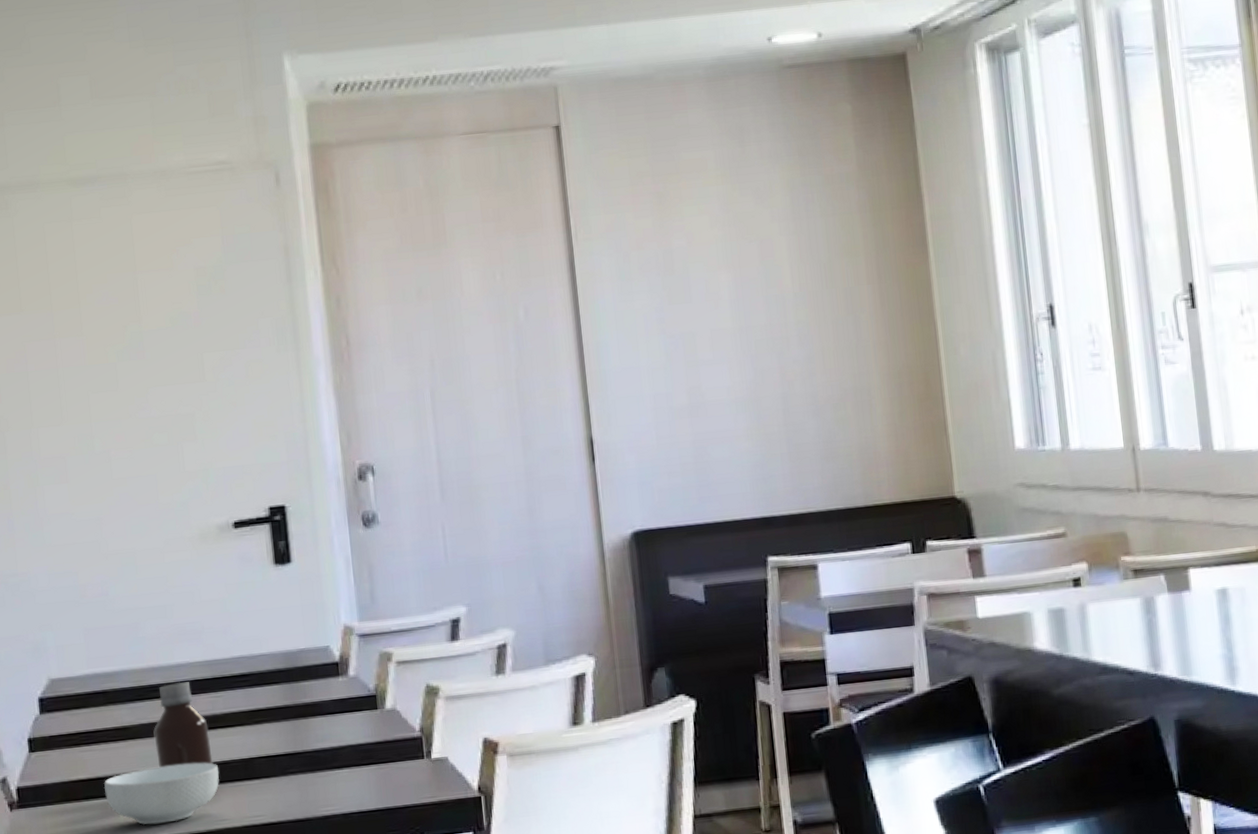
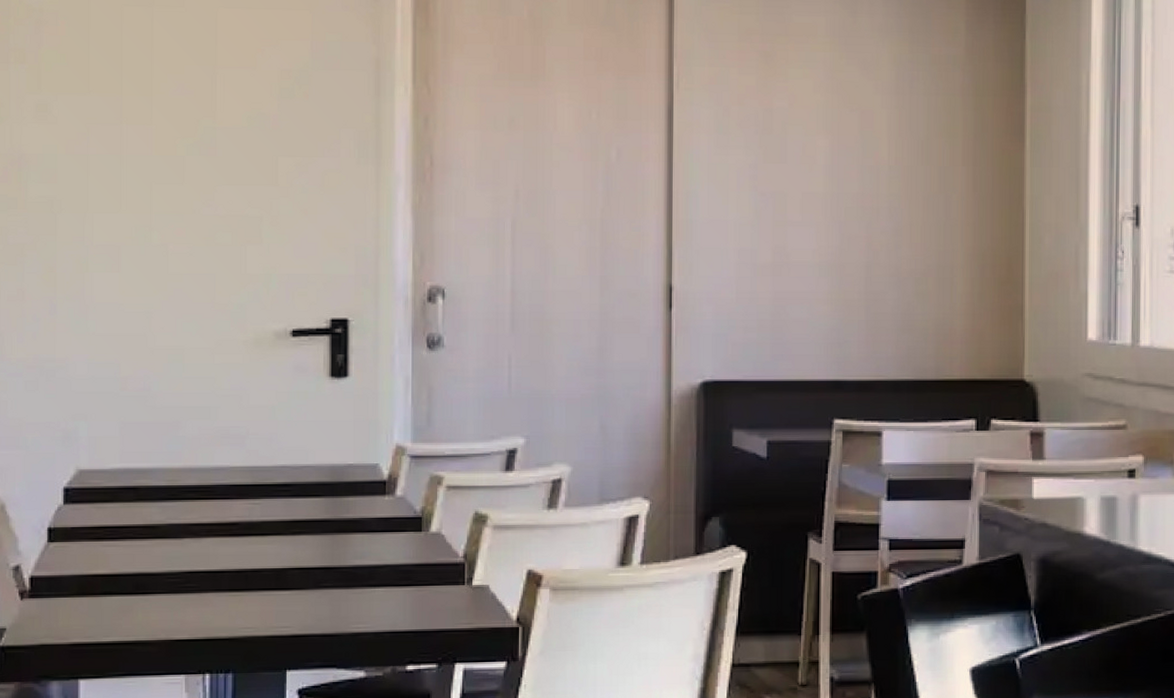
cereal bowl: present [103,762,220,825] -> none [124,568,249,626]
bottle: present [153,681,214,768] -> none [183,485,244,571]

